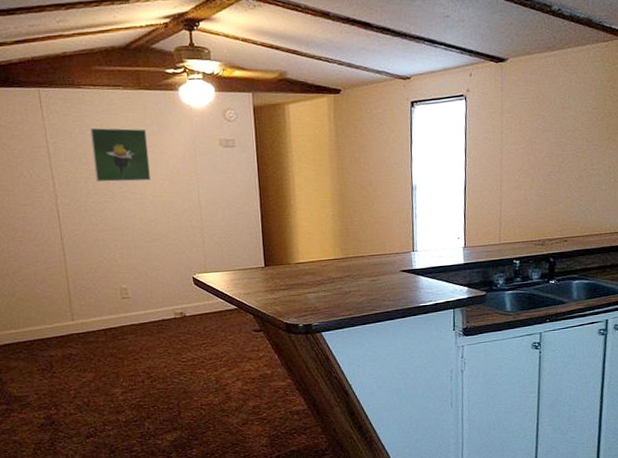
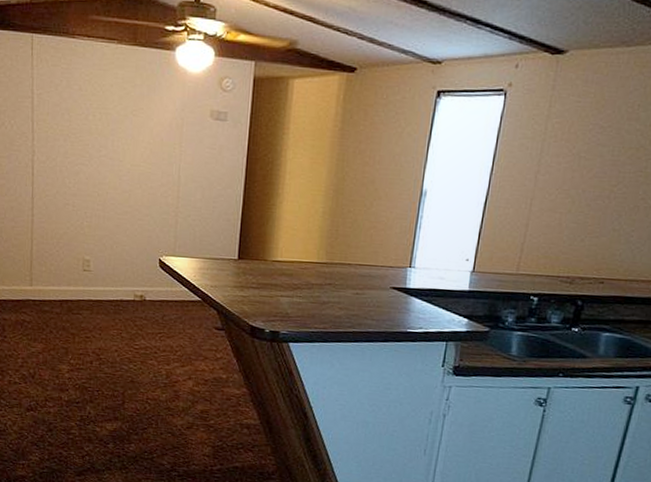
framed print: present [90,127,151,183] -> none [75,82,135,147]

